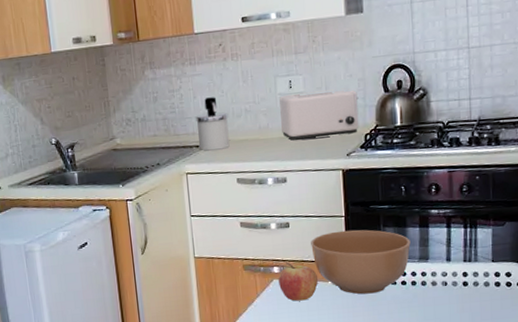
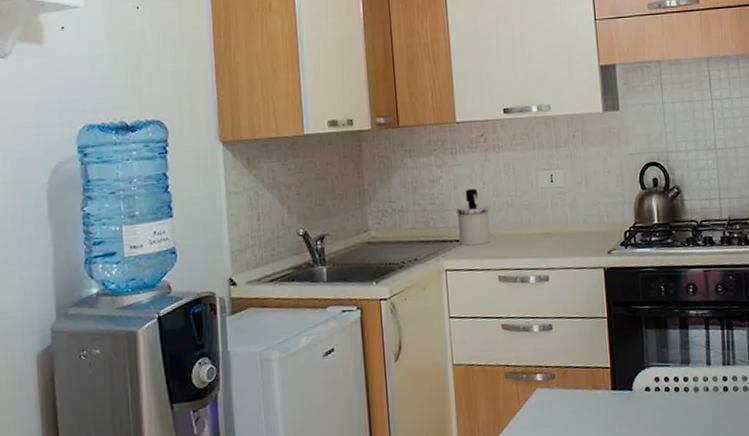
fruit: present [278,262,319,301] -> none [541,368,583,413]
toaster: present [279,88,359,141] -> none [541,184,619,236]
bowl: present [311,229,411,295] -> none [574,331,672,403]

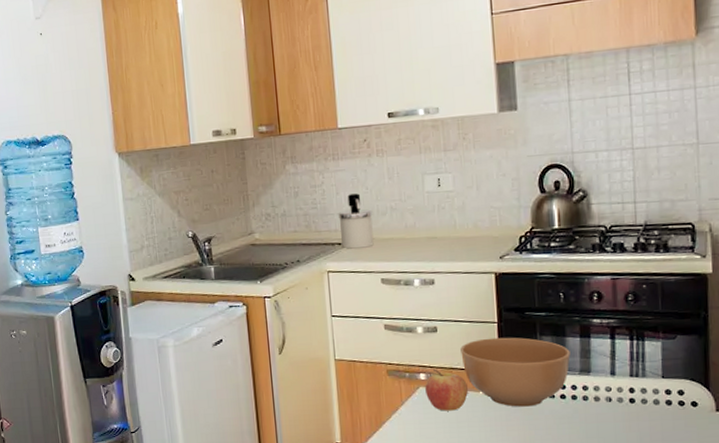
fruit: none [541,368,583,413] -> present [425,369,469,411]
bowl: none [574,331,672,403] -> present [460,337,571,407]

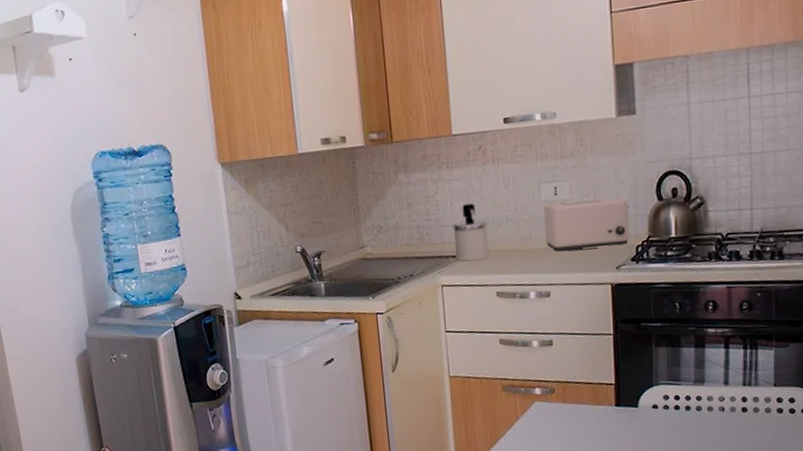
fruit: present [425,369,469,411] -> none [540,383,584,426]
toaster: none [427,187,513,241] -> present [543,195,630,252]
bowl: present [460,337,571,407] -> none [576,349,685,419]

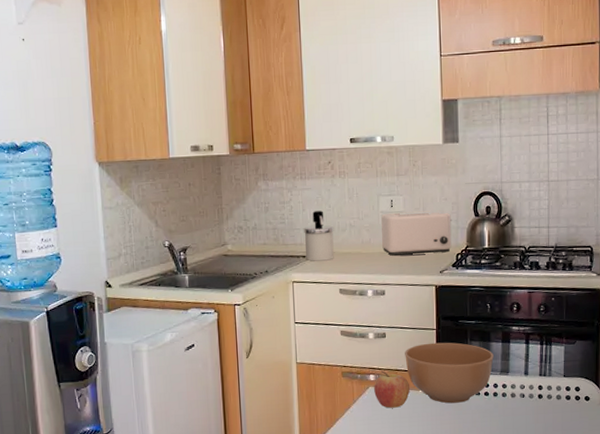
fruit: none [540,383,584,426] -> present [374,370,411,408]
bowl: none [576,349,685,419] -> present [405,342,494,404]

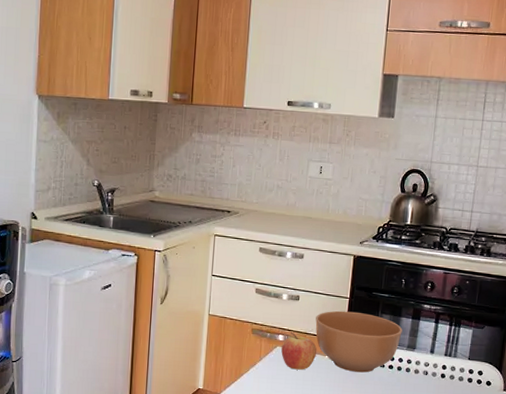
soap dispenser: present [304,211,334,261] -> none [231,168,262,218]
toaster: present [381,210,452,256] -> none [306,178,378,225]

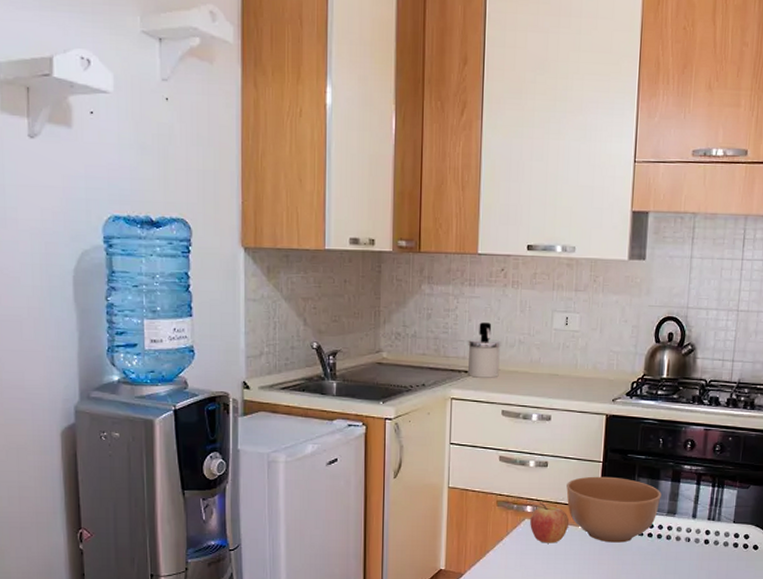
soap dispenser: none [231,168,262,218] -> present [468,322,502,378]

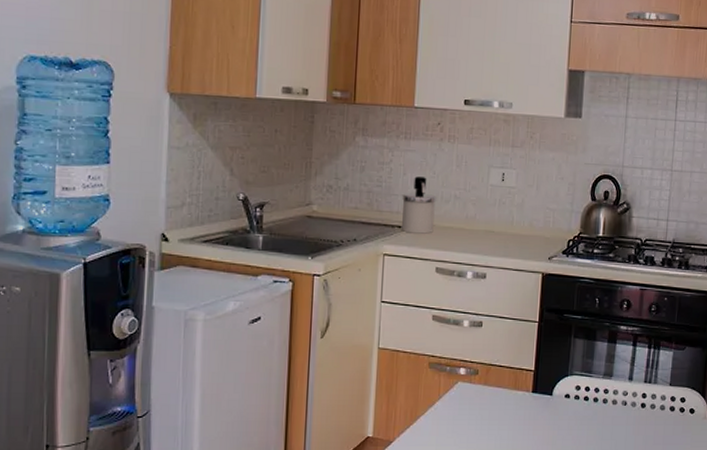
fruit: present [530,502,570,543] -> none [463,364,504,408]
bowl: present [566,476,662,543] -> none [501,337,598,407]

